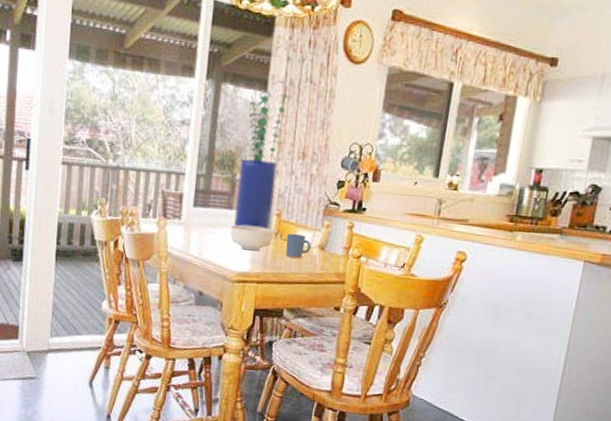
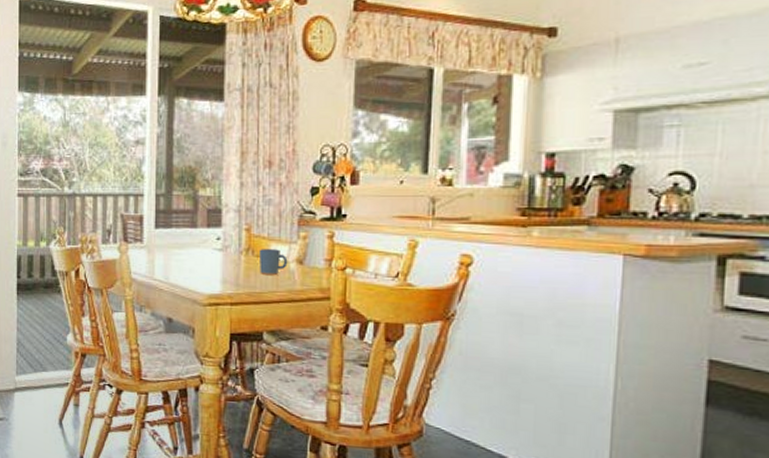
bowl: present [230,225,275,251] -> none [196,244,246,270]
vase: present [234,83,289,229] -> none [200,92,248,246]

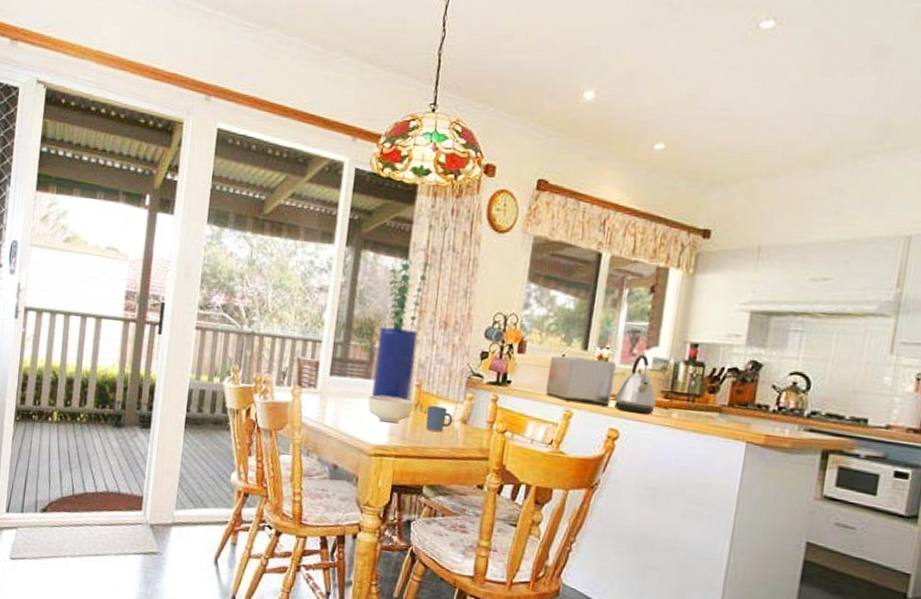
bowl: none [196,244,246,270] -> present [368,395,415,423]
vase: none [200,92,248,246] -> present [372,250,431,401]
toaster: none [386,182,463,233] -> present [545,356,617,408]
kettle: none [463,171,513,237] -> present [614,354,657,416]

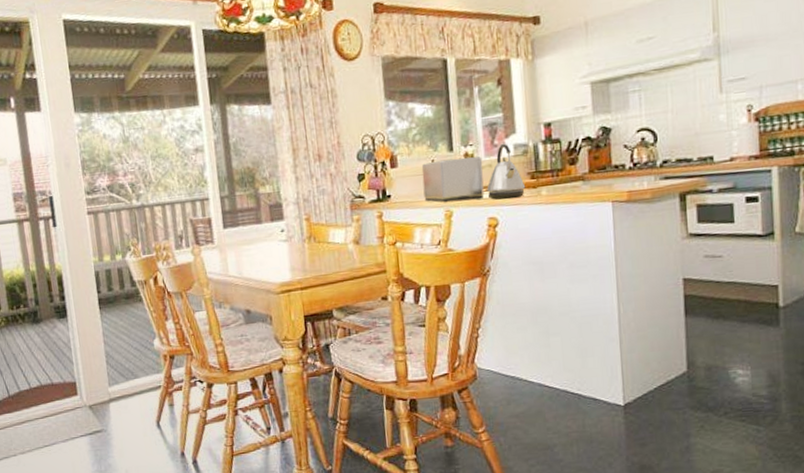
bowl: present [368,395,415,423] -> none [263,234,308,260]
vase: present [372,250,431,401] -> none [257,95,302,239]
mug: present [426,406,453,432] -> none [319,233,346,258]

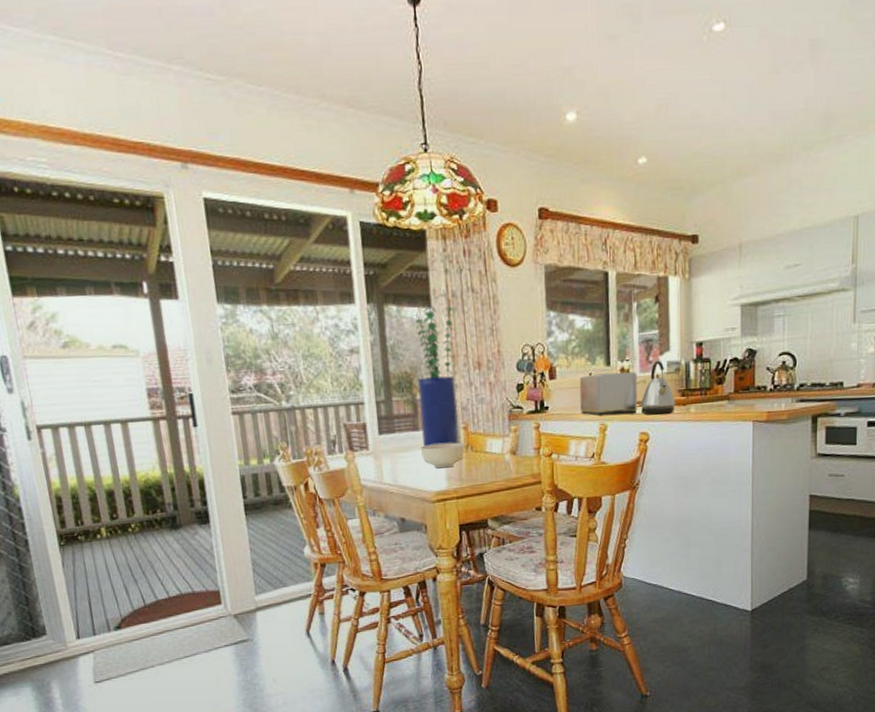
vase: none [257,95,302,239] -> present [416,298,460,447]
bowl: none [263,234,308,260] -> present [420,442,465,469]

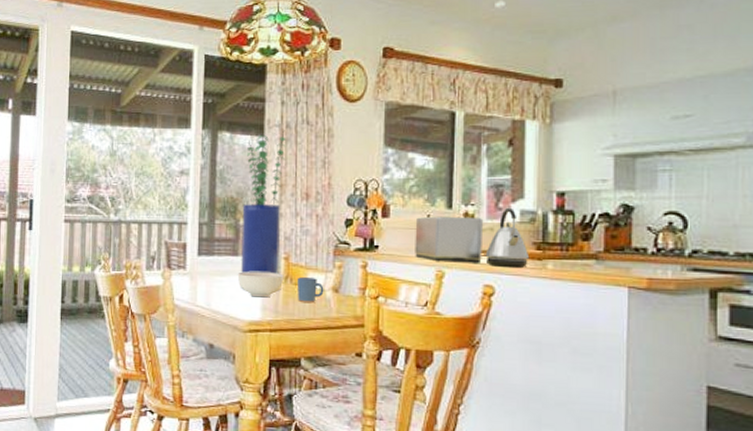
mug: none [477,443,503,468] -> present [296,277,324,302]

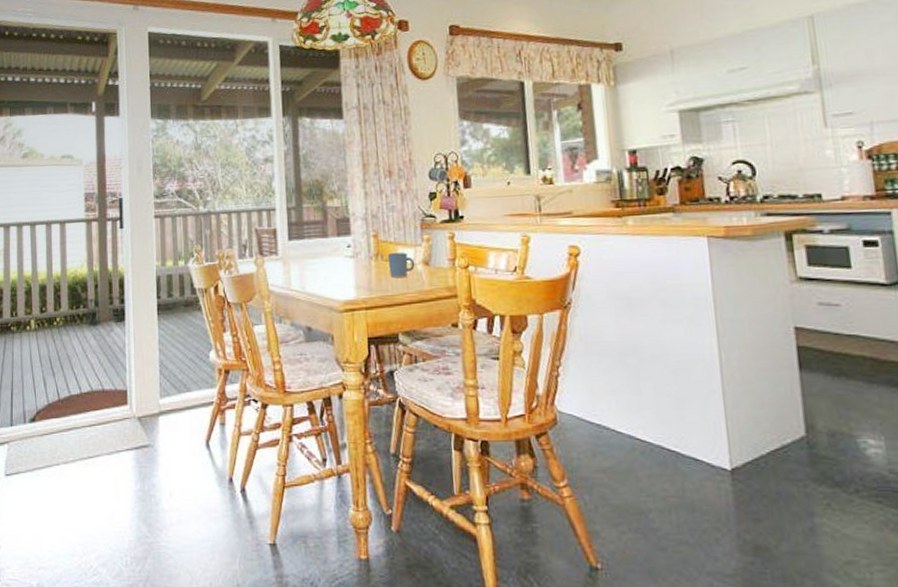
bowl: present [237,272,284,298] -> none [329,250,375,277]
vase: present [241,128,286,274] -> none [328,110,369,254]
toaster: present [415,216,484,265] -> none [496,181,565,228]
kettle: present [485,207,530,269] -> none [567,168,610,228]

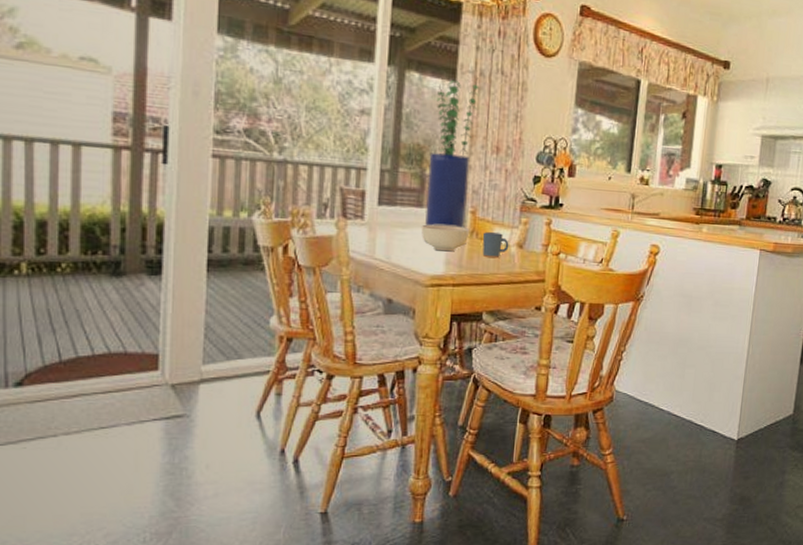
vase: none [328,110,369,254] -> present [425,72,480,228]
bowl: none [329,250,375,277] -> present [421,224,470,252]

